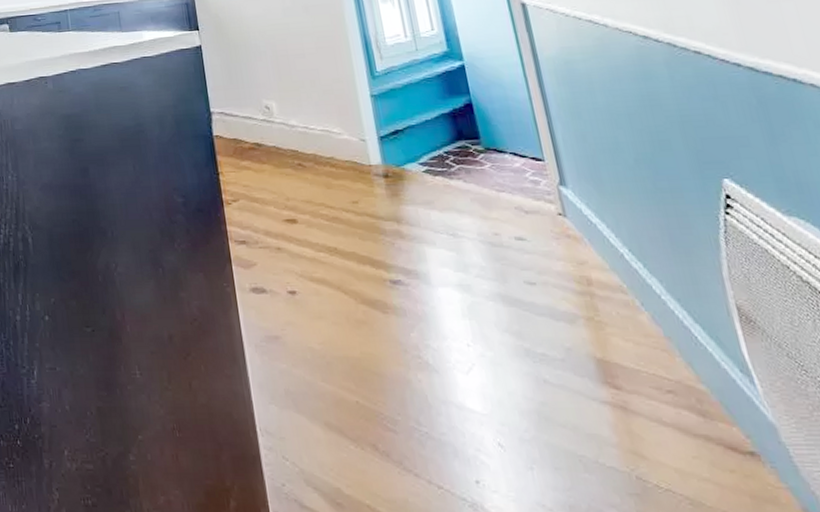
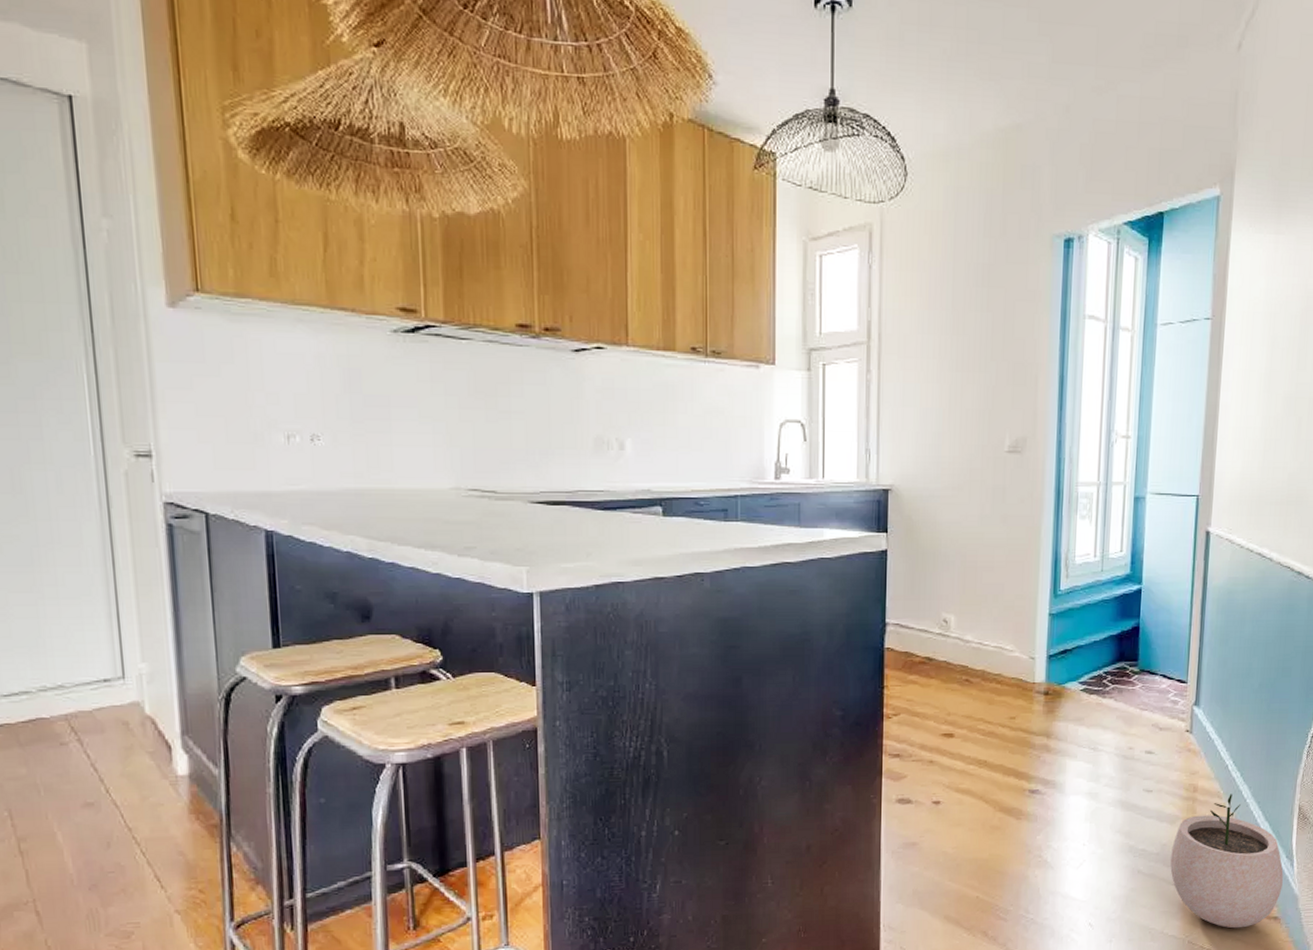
plant pot: none [579,288,749,464] -> present [1170,793,1284,929]

